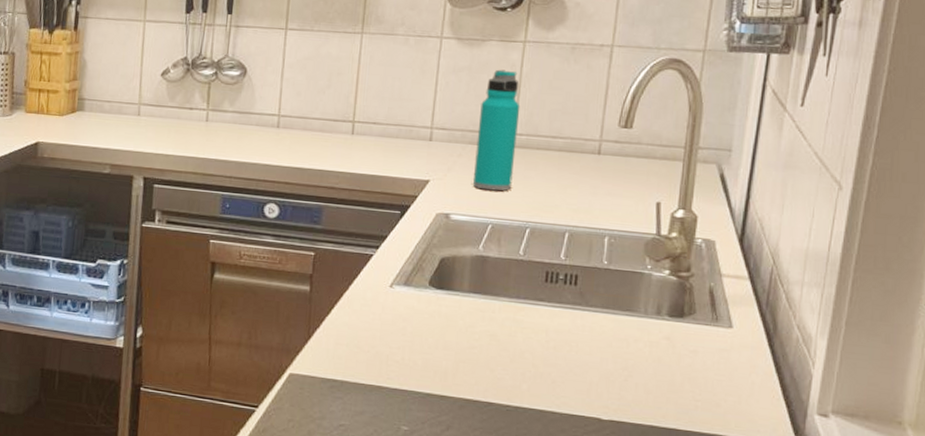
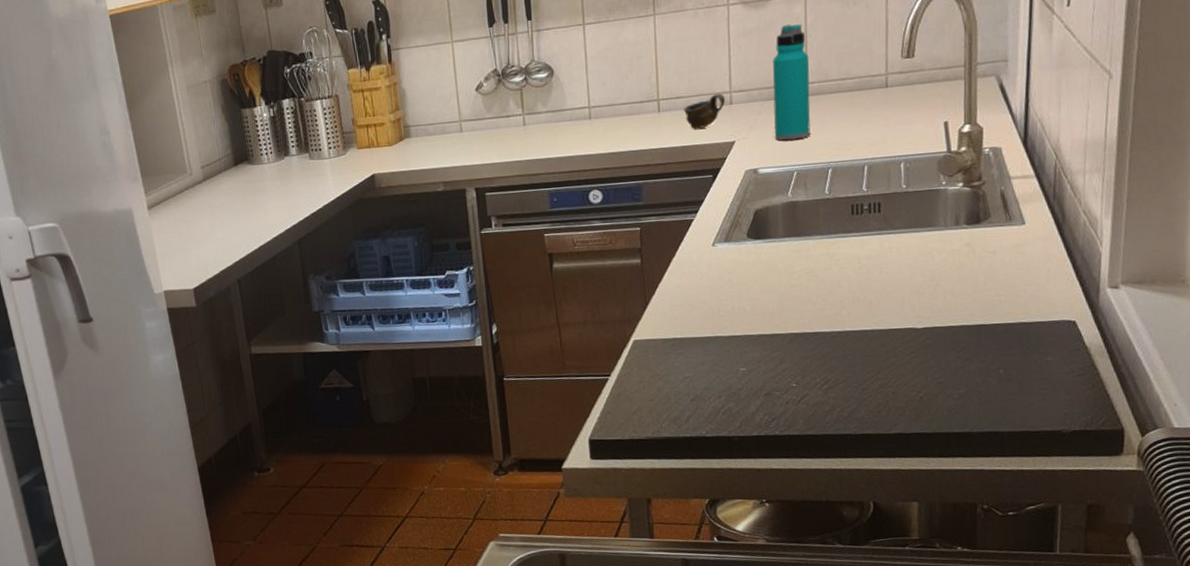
cup: none [378,126,426,160] -> present [683,93,726,129]

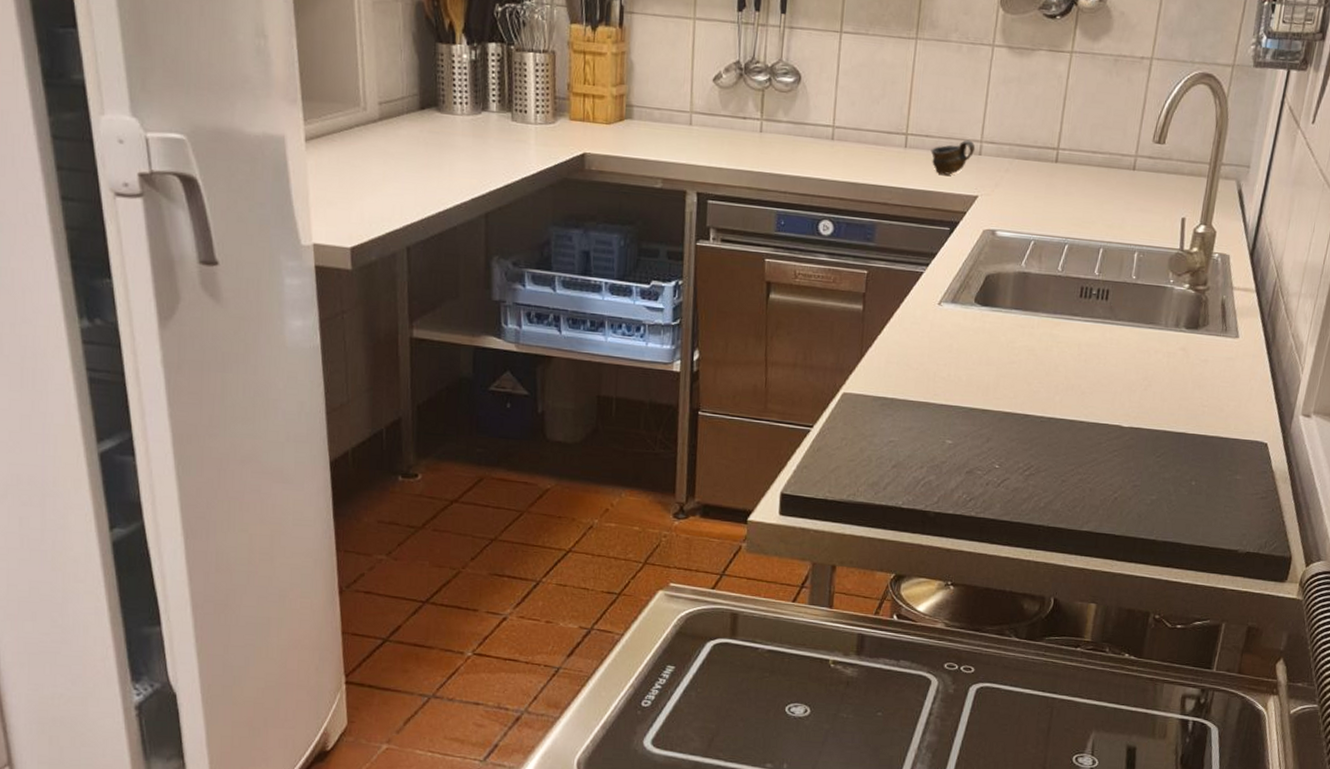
water bottle: present [773,24,811,141] -> none [1017,81,1065,207]

